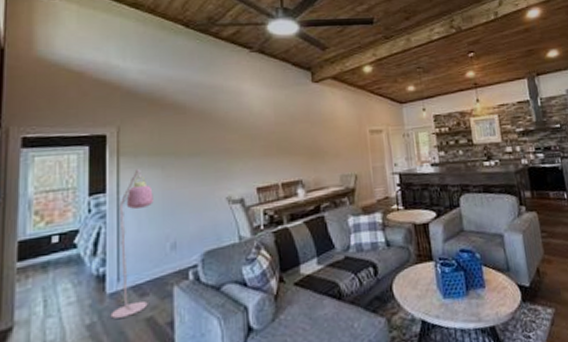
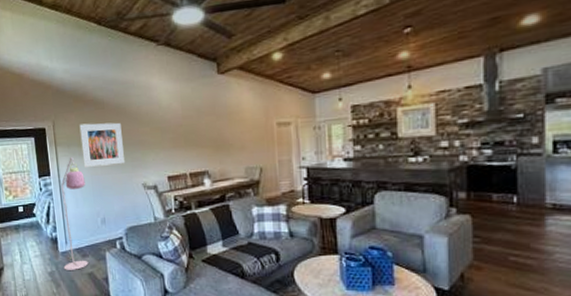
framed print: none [152,129,206,181] -> present [79,122,124,167]

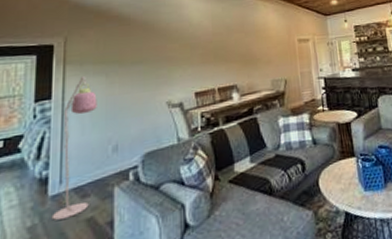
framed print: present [79,122,124,167] -> none [97,39,148,87]

